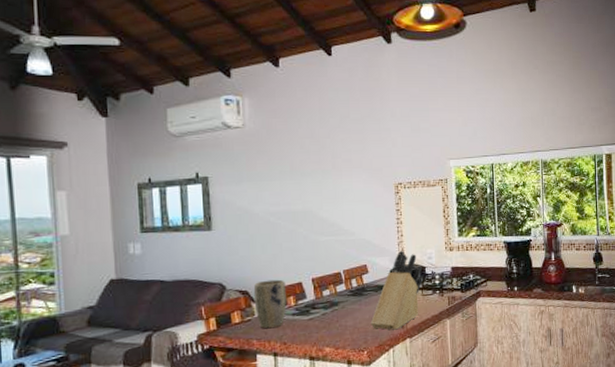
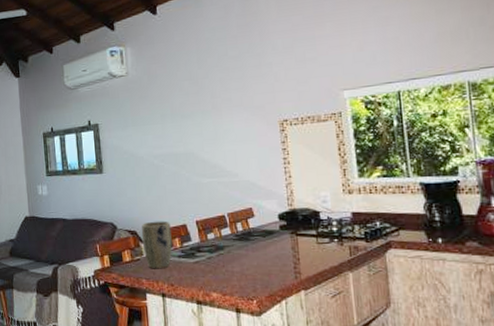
knife block: present [370,250,424,330] -> none [259,192,318,280]

